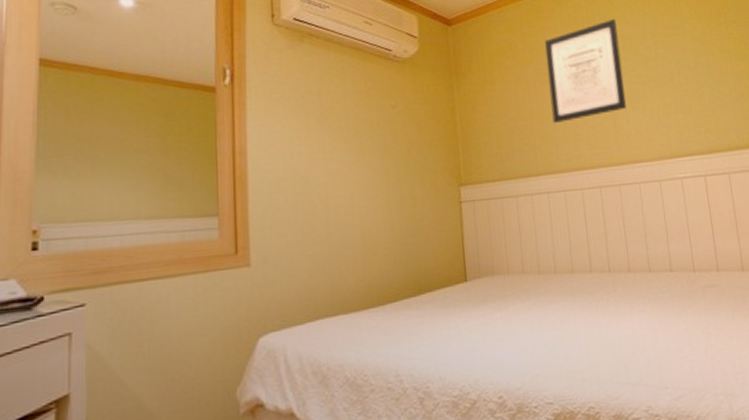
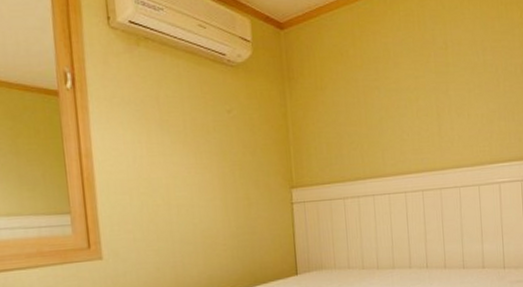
wall art: present [545,18,627,124] -> none [375,22,453,130]

